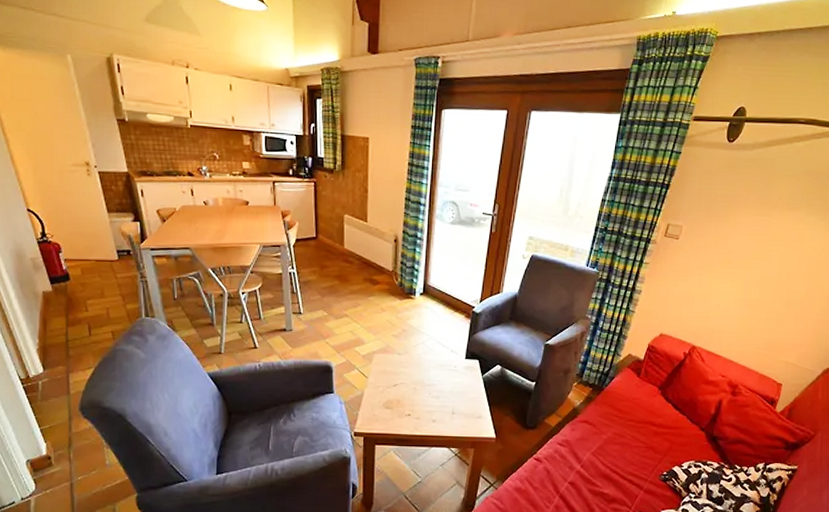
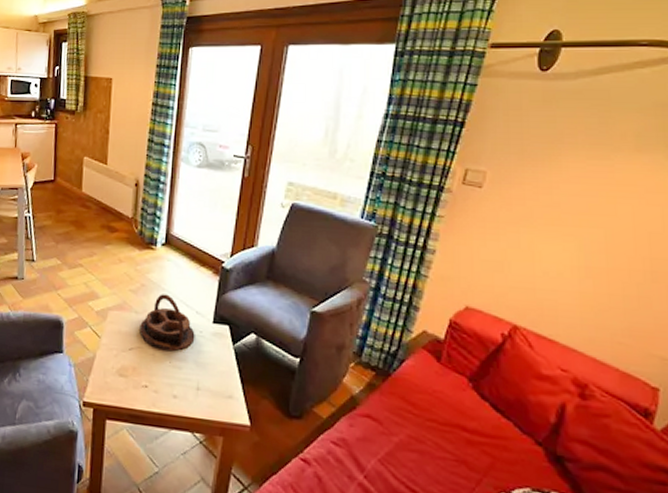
serving tray: none [402,337,450,385] -> present [139,294,195,352]

